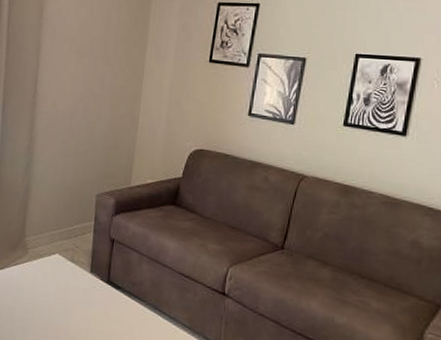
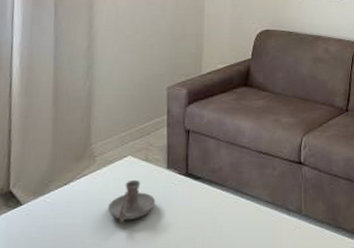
candle holder: none [35,276,78,314] -> present [108,179,156,223]

